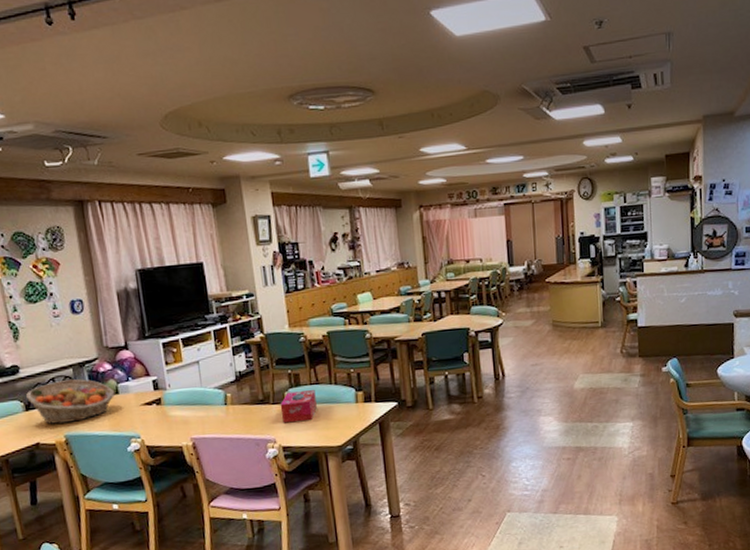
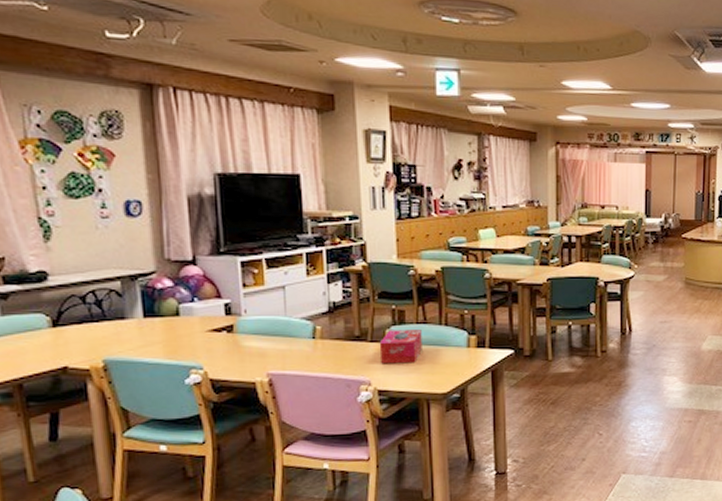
fruit basket: present [25,378,115,424] -> none [53,293,175,345]

